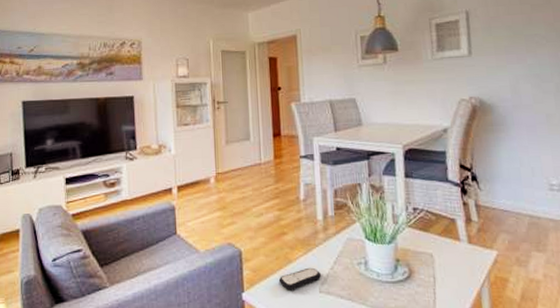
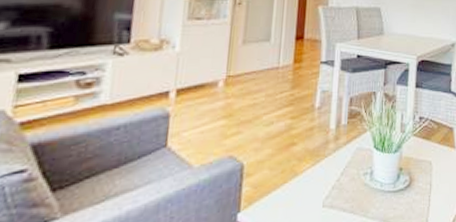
remote control: present [278,267,322,290] -> none [281,180,327,207]

